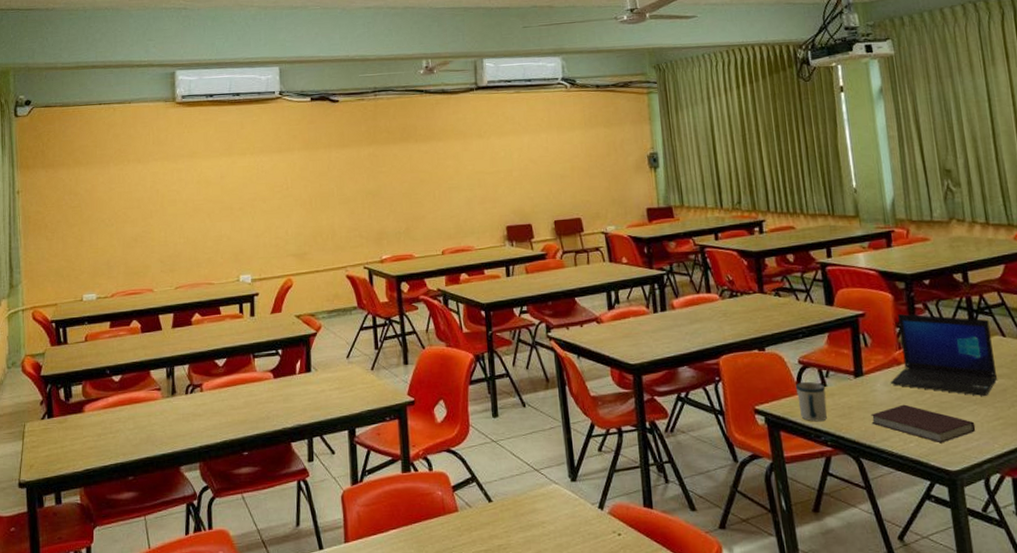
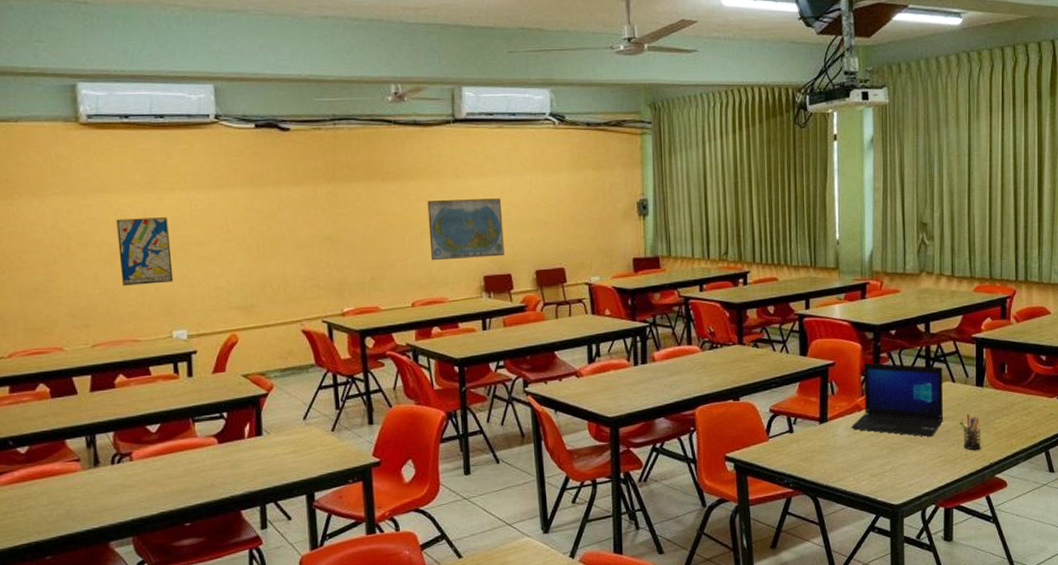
wall art: none [199,177,242,236] -> present [116,217,174,286]
world map: none [454,155,525,213] -> present [427,198,504,261]
mug: present [795,382,828,422] -> none [765,429,793,466]
notebook: present [870,404,976,443] -> none [830,447,920,481]

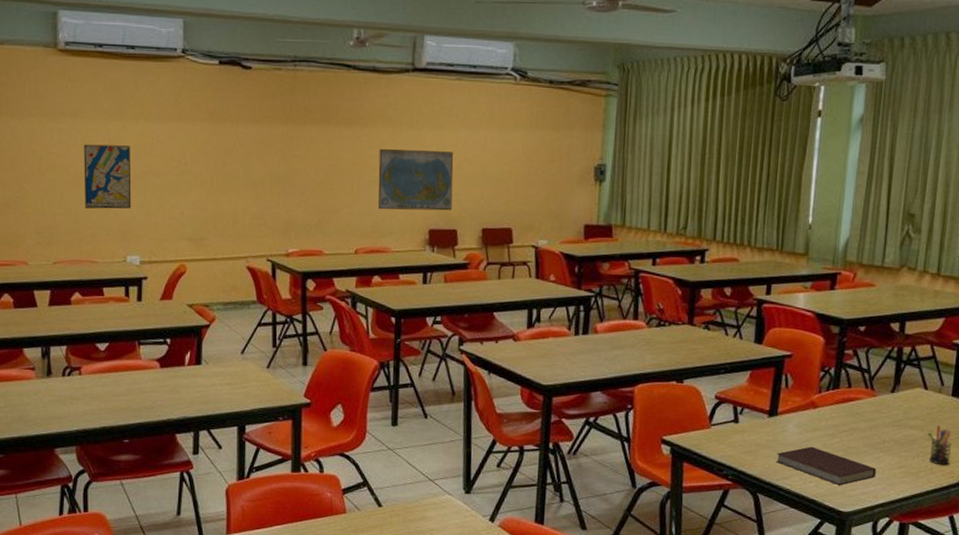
notebook: none [830,447,920,481] -> present [776,446,877,486]
laptop: present [851,362,944,437] -> none [803,357,915,445]

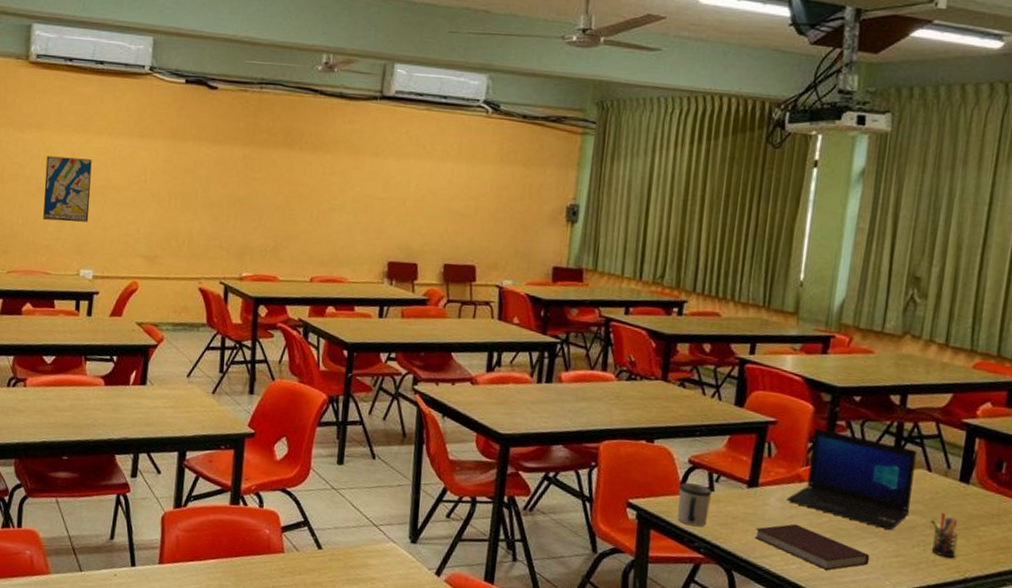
world map: present [378,149,454,211] -> none [337,176,418,244]
mug: none [707,417,738,456] -> present [677,482,713,527]
laptop: none [803,357,915,445] -> present [787,427,917,530]

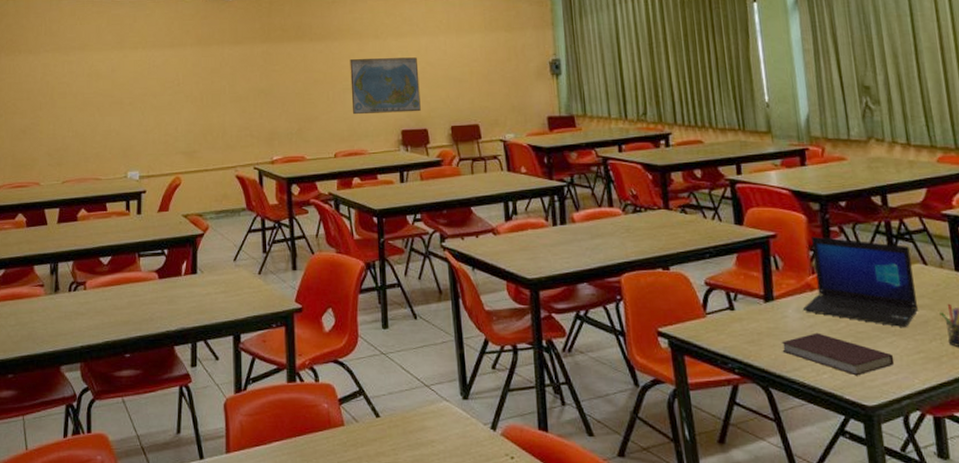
wall art: present [43,155,92,222] -> none [90,72,132,130]
world map: none [337,176,418,244] -> present [350,57,421,115]
mug: present [677,482,713,527] -> none [701,305,735,348]

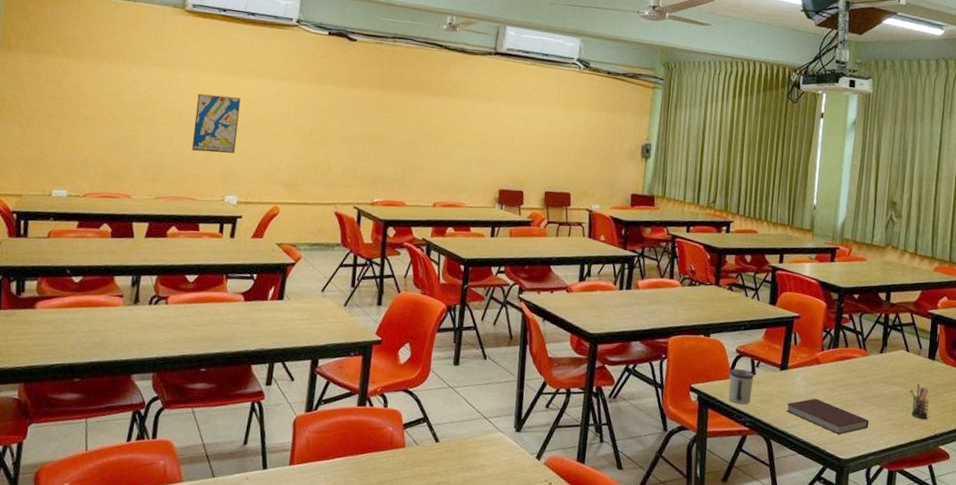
wall art: none [90,72,132,130] -> present [192,93,241,154]
world map: present [350,57,421,115] -> none [457,117,524,175]
mug: none [701,305,735,348] -> present [728,368,755,405]
laptop: present [803,236,919,327] -> none [809,320,899,399]

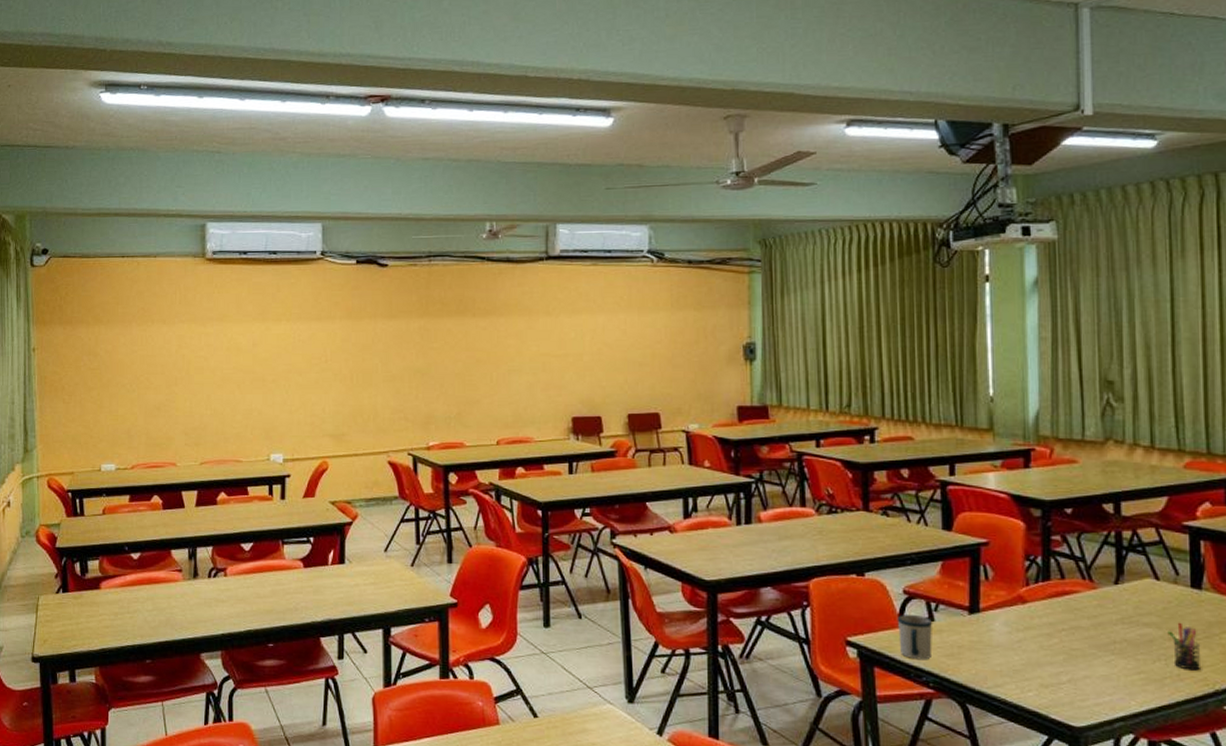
wall art: present [192,93,241,154] -> none [229,346,275,409]
notebook: present [786,398,869,435] -> none [984,648,1110,695]

